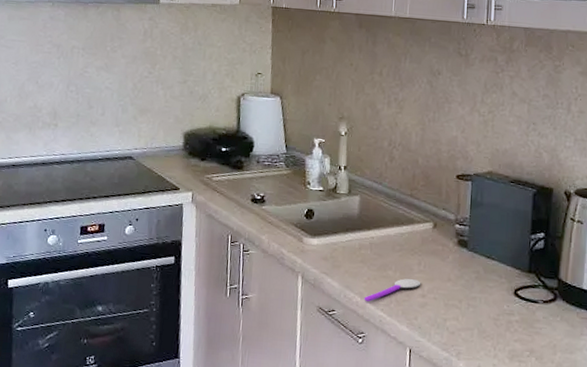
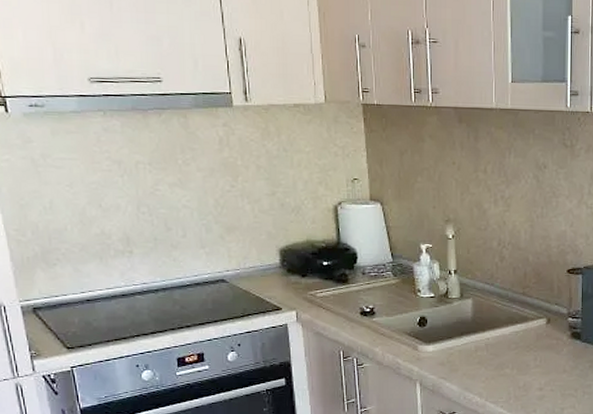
spoon: present [364,278,421,301] -> none [483,375,538,400]

